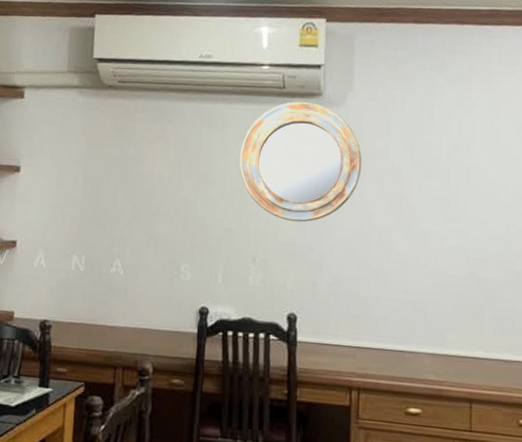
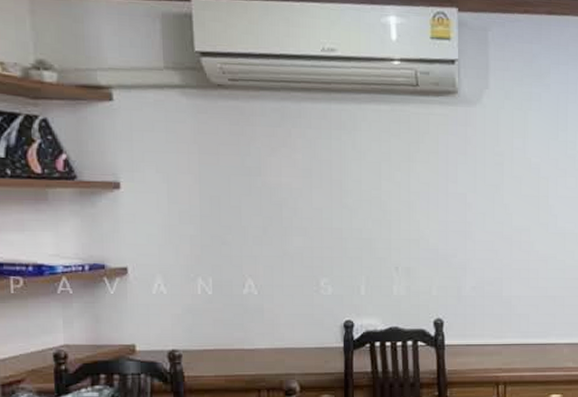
home mirror: present [239,101,362,222] -> none [374,100,501,228]

